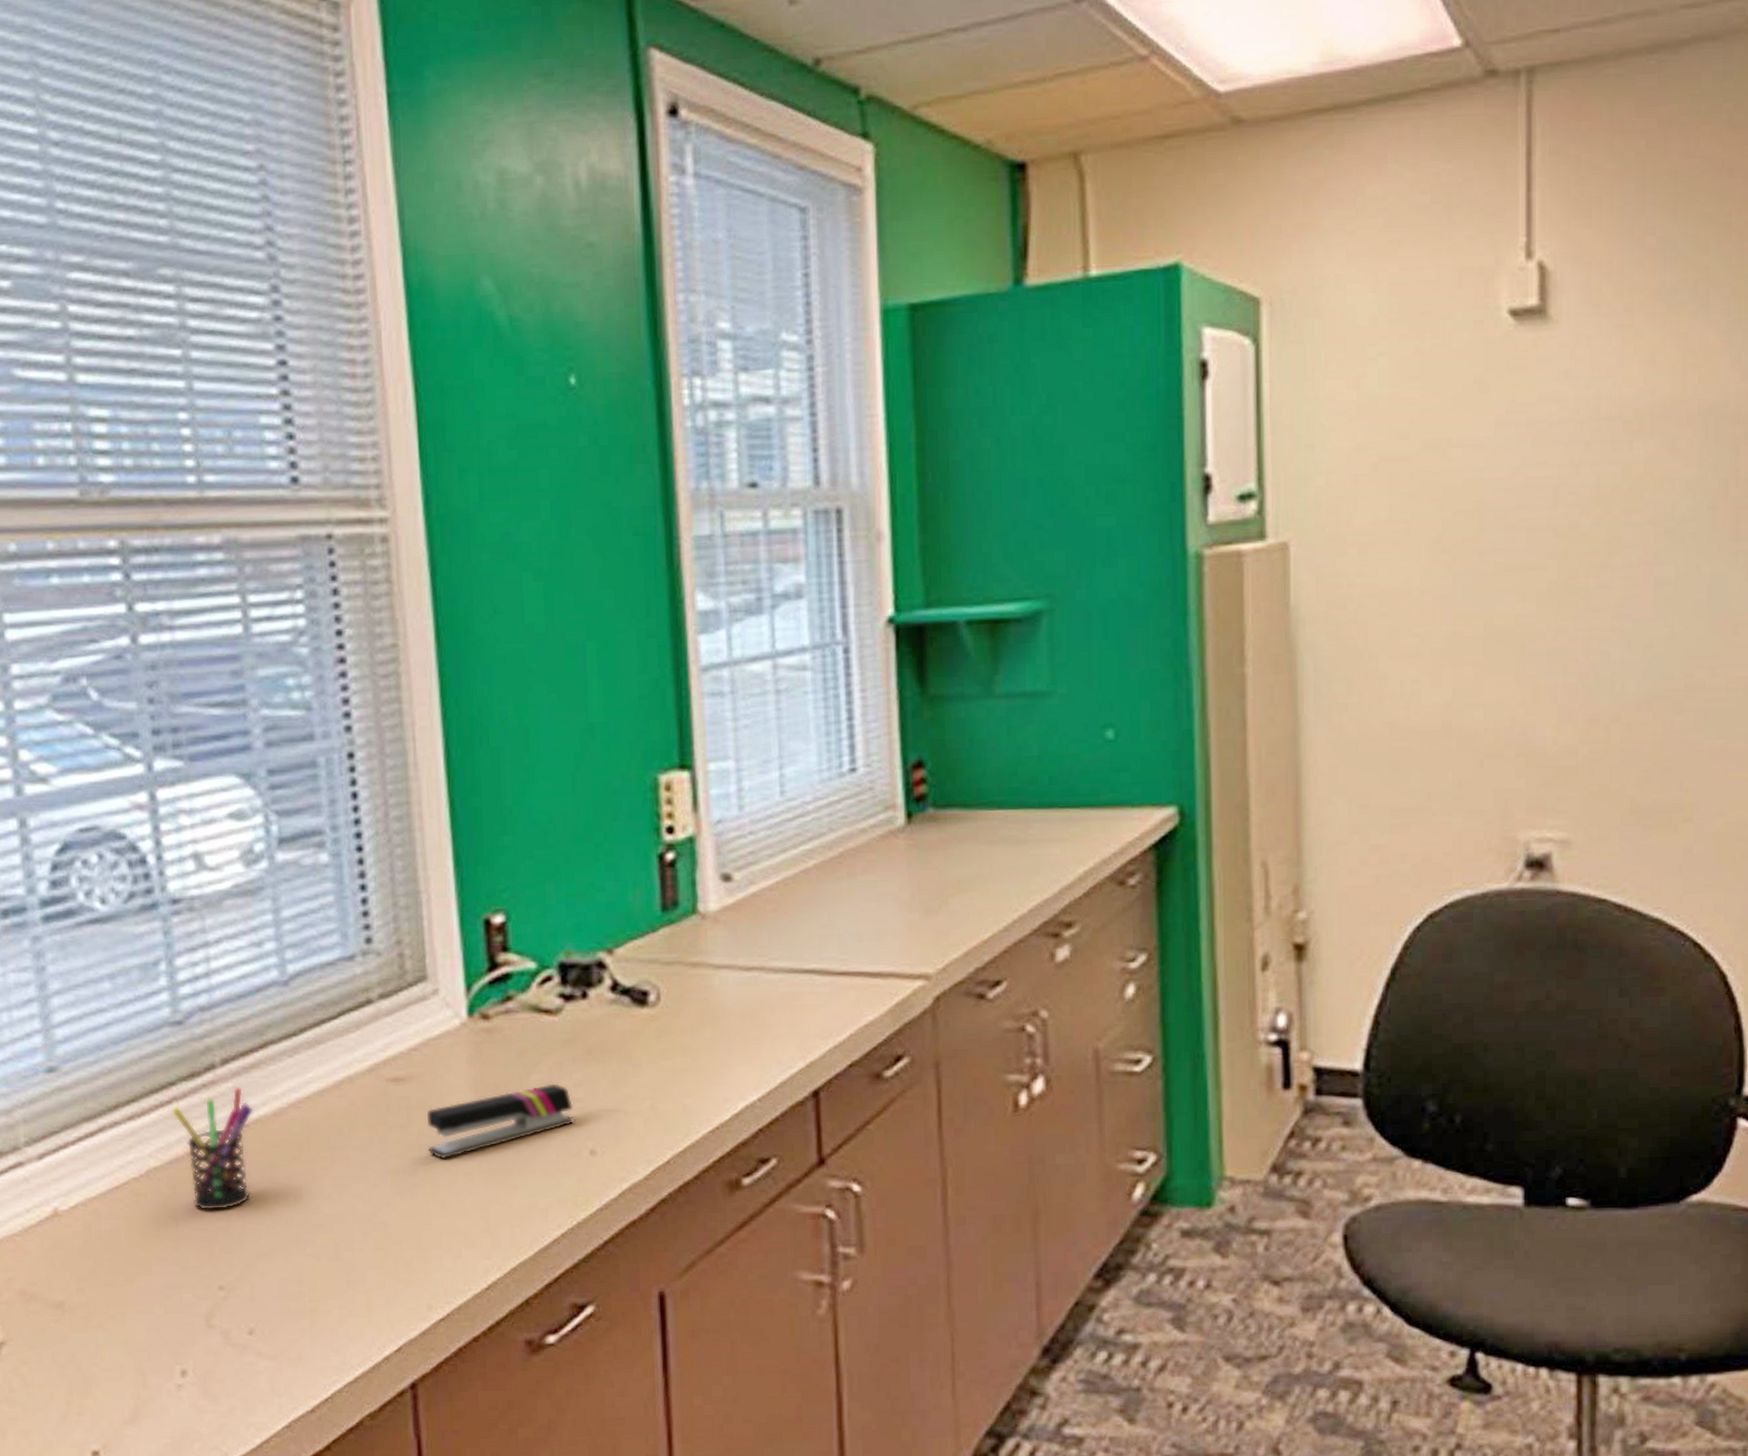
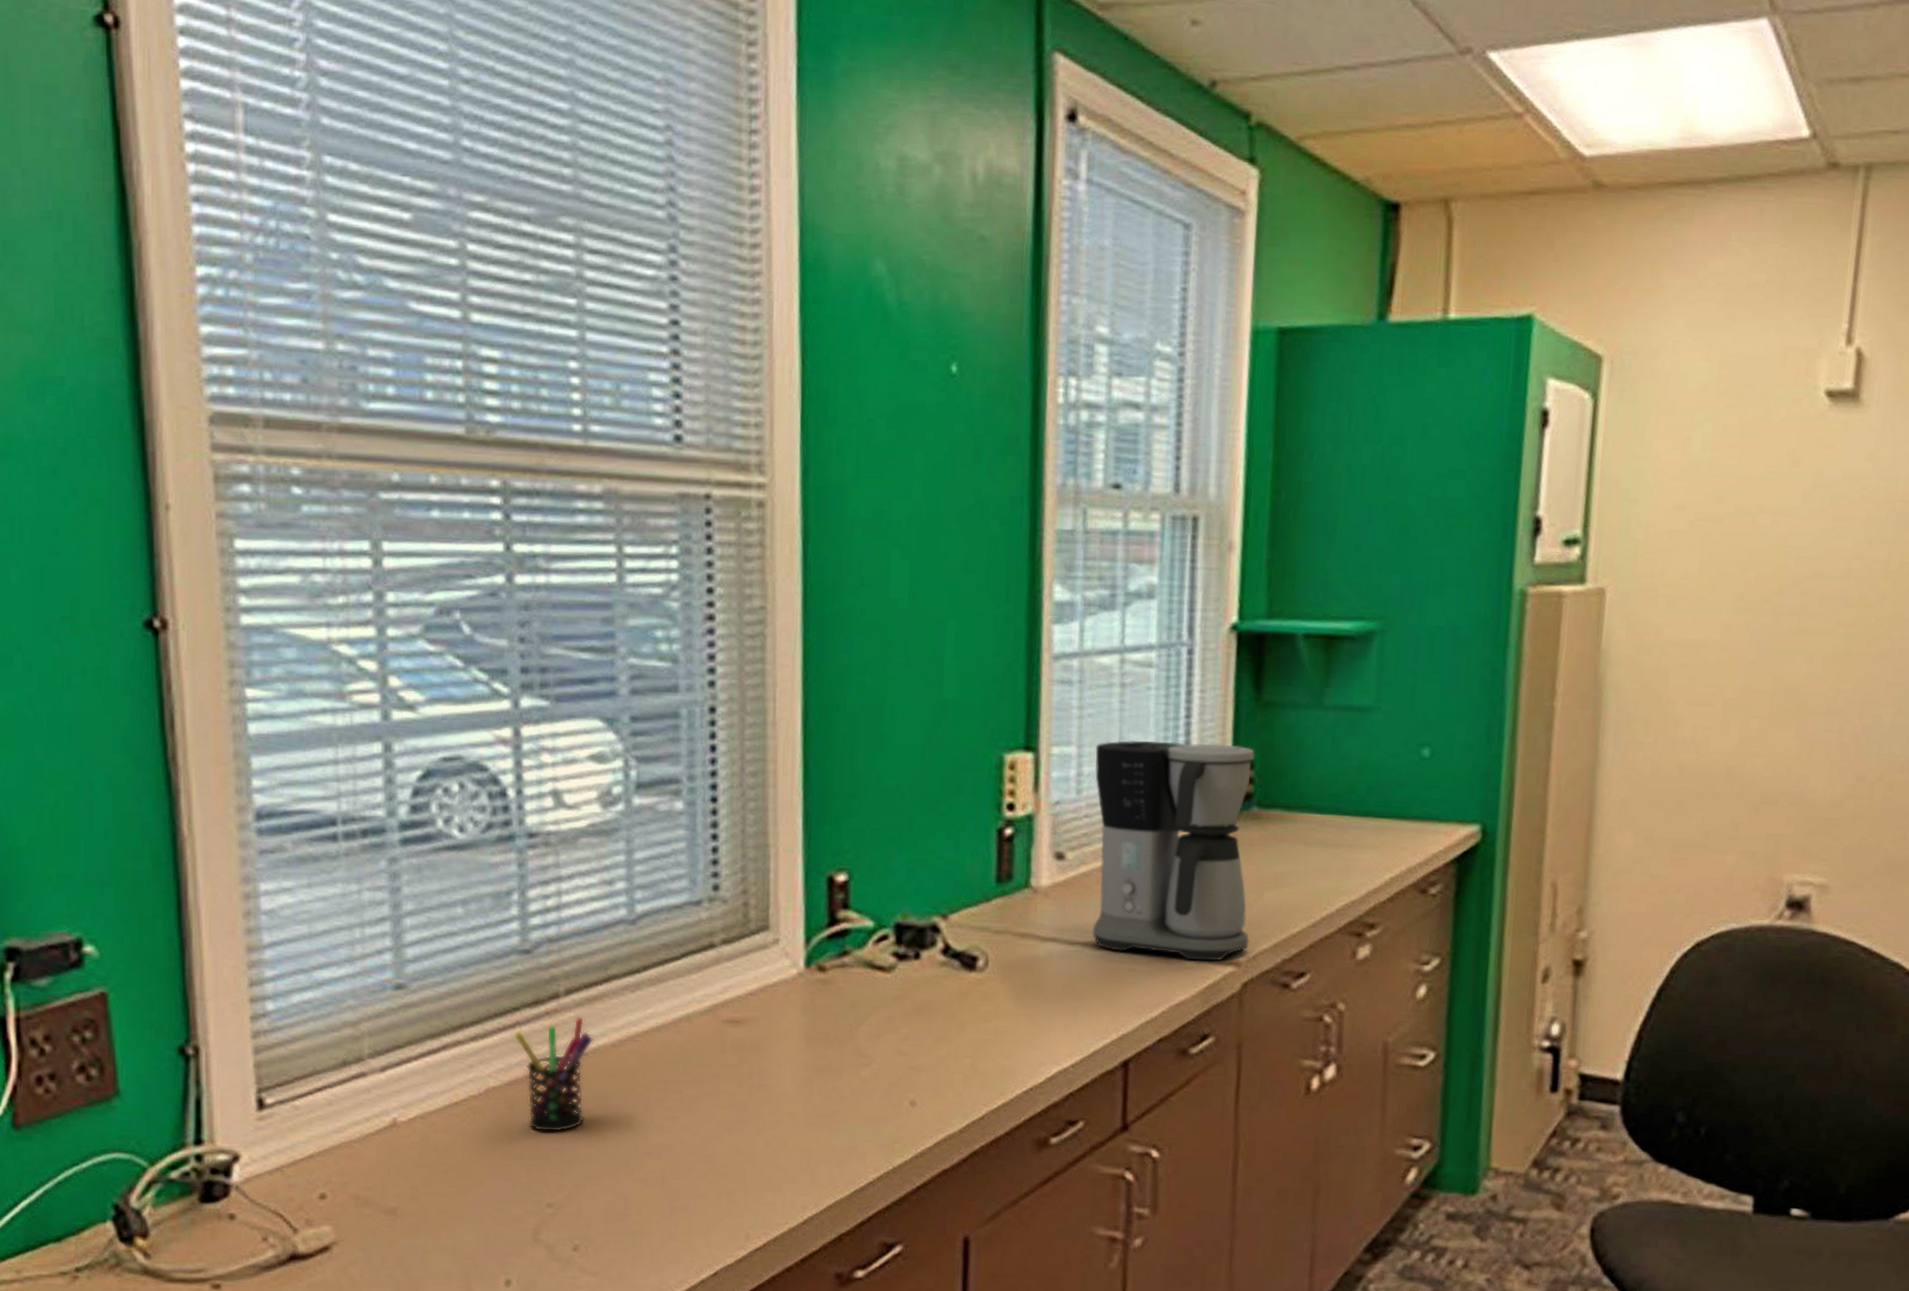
stapler: present [427,1083,575,1159] -> none [757,1036,899,1099]
coffee maker: none [755,744,937,977] -> present [1092,741,1255,962]

